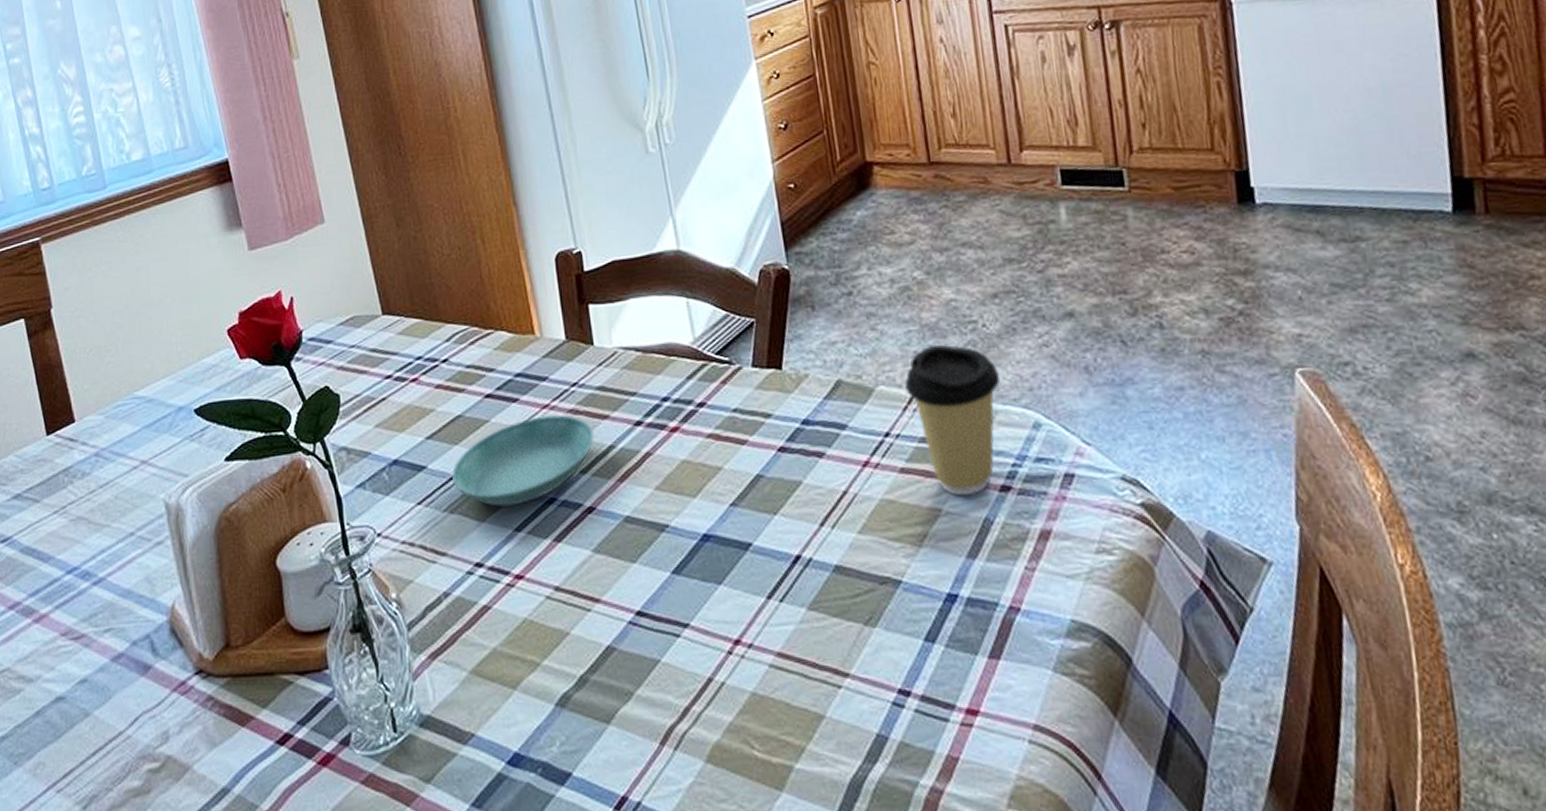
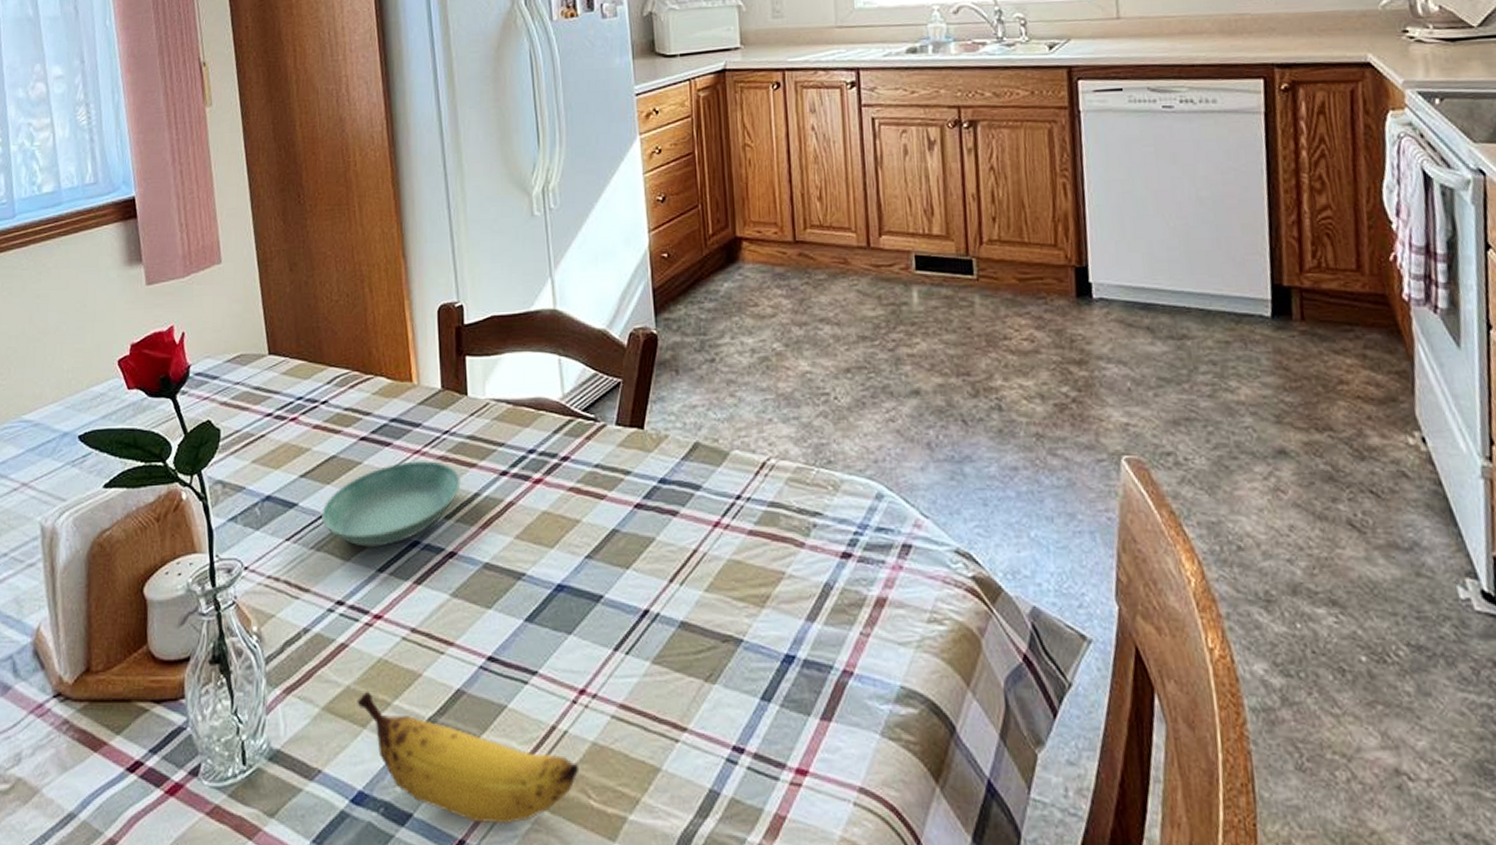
banana: none [505,652,741,780] -> present [357,691,580,824]
coffee cup: present [905,344,1001,496] -> none [758,413,848,561]

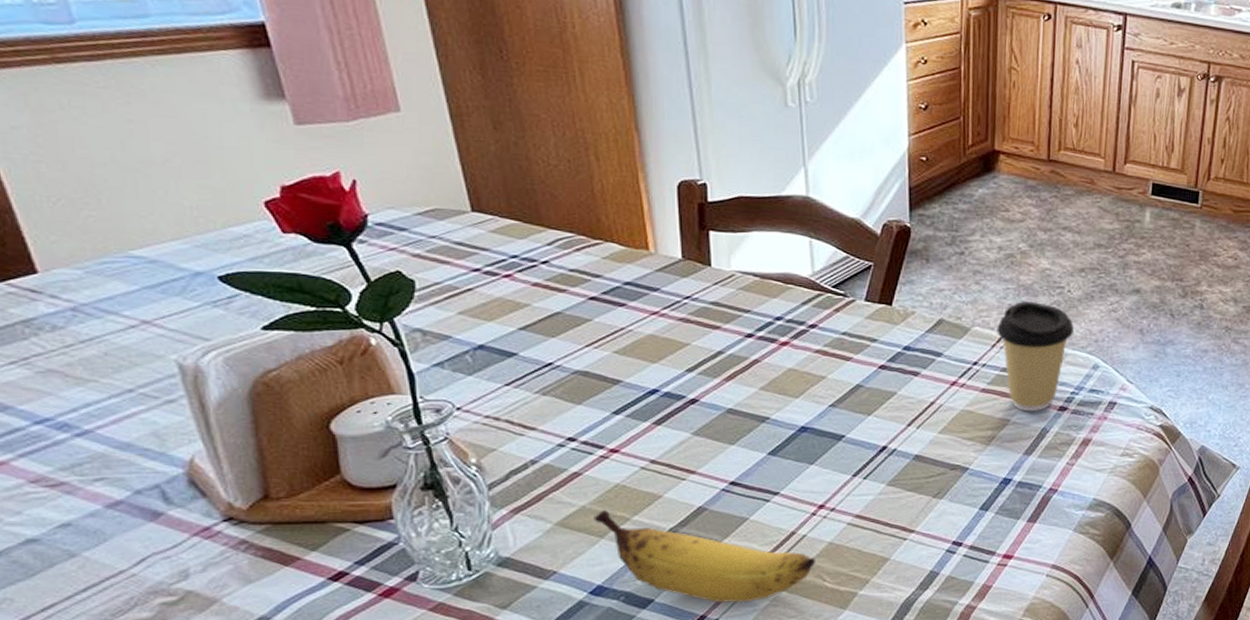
saucer: present [322,461,461,547] -> none [547,321,703,393]
coffee cup: none [758,413,848,561] -> present [997,300,1075,412]

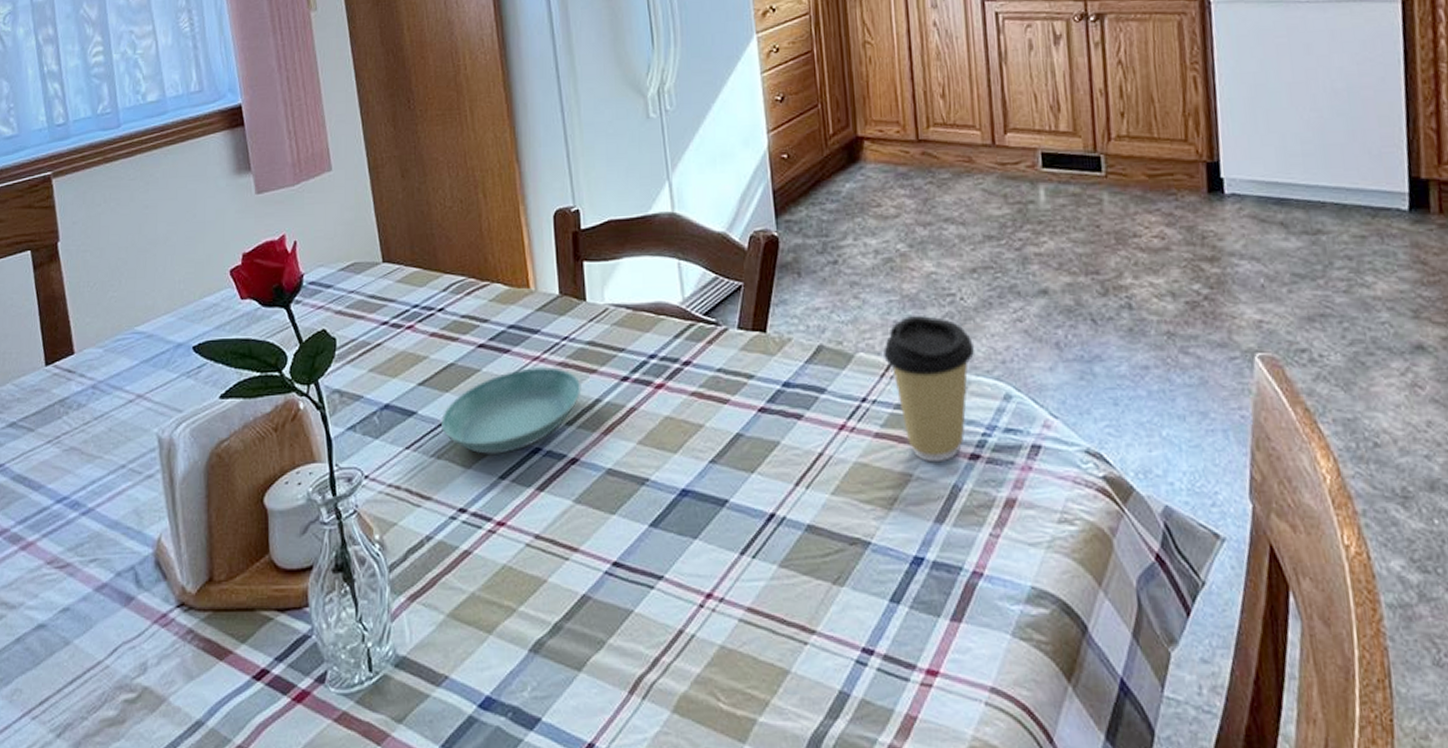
saucer: none [547,321,703,393] -> present [441,367,581,454]
banana: present [593,509,816,603] -> none [482,597,708,727]

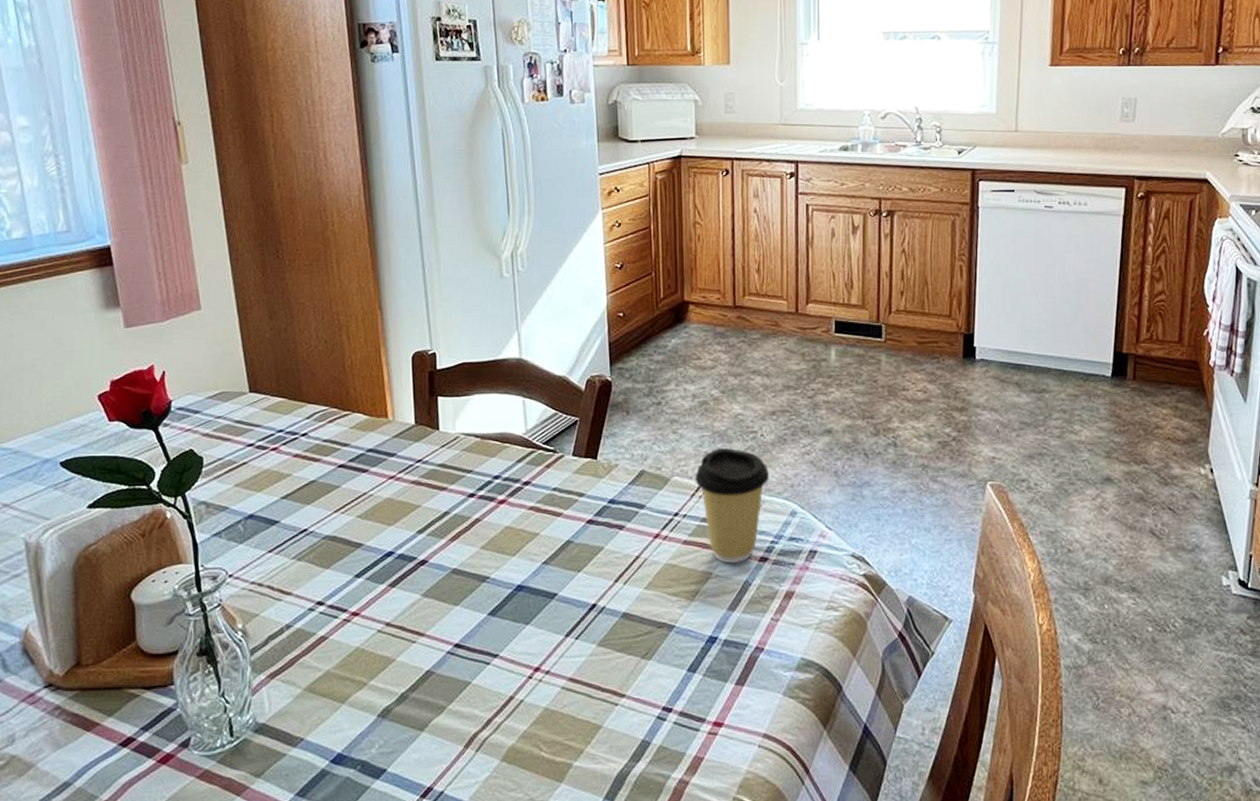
saucer: present [441,367,581,454] -> none [302,485,432,557]

